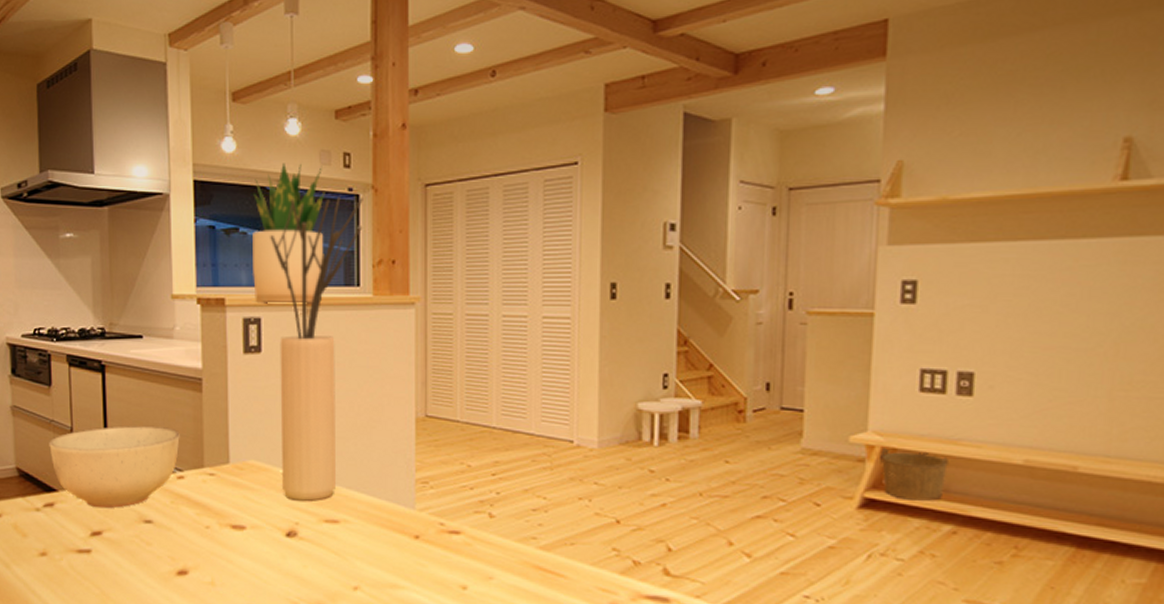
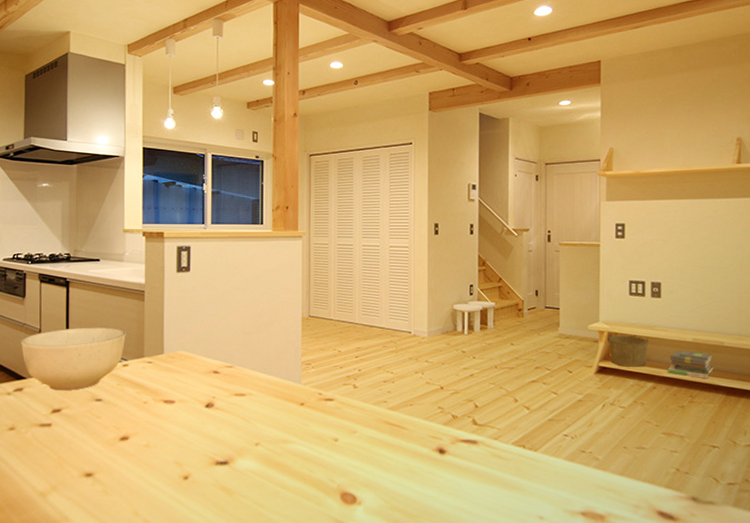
planter: present [252,163,326,304] -> none [185,137,240,237]
vase: present [270,196,363,501] -> none [198,161,266,380]
books: none [977,477,1058,523] -> present [667,350,714,379]

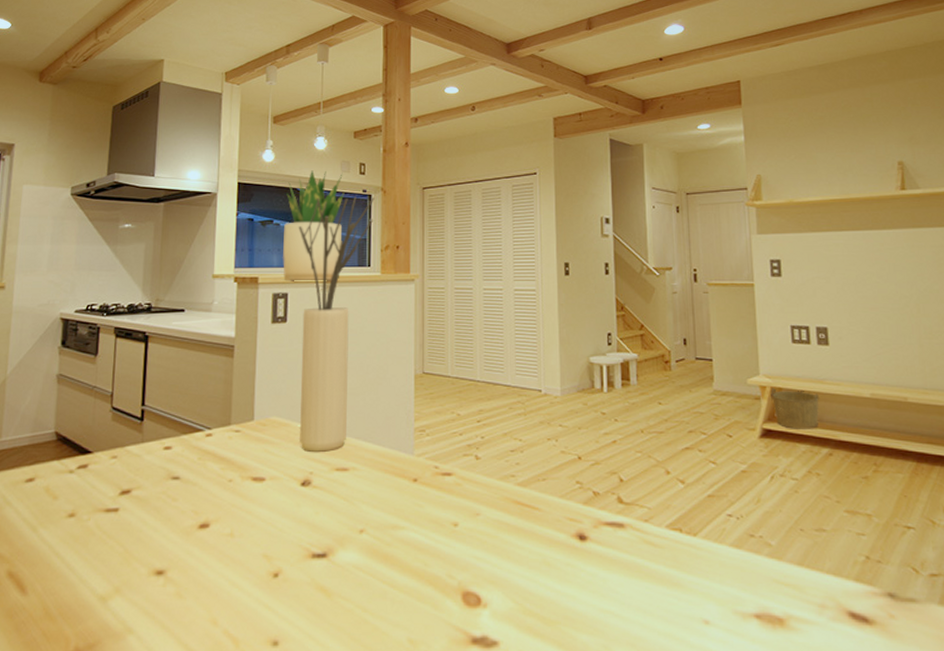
bowl: present [21,327,126,390] -> none [89,389,211,466]
planter: none [185,137,240,237] -> present [283,170,345,281]
vase: none [198,161,266,380] -> present [298,196,375,452]
books: present [667,350,714,379] -> none [844,408,899,443]

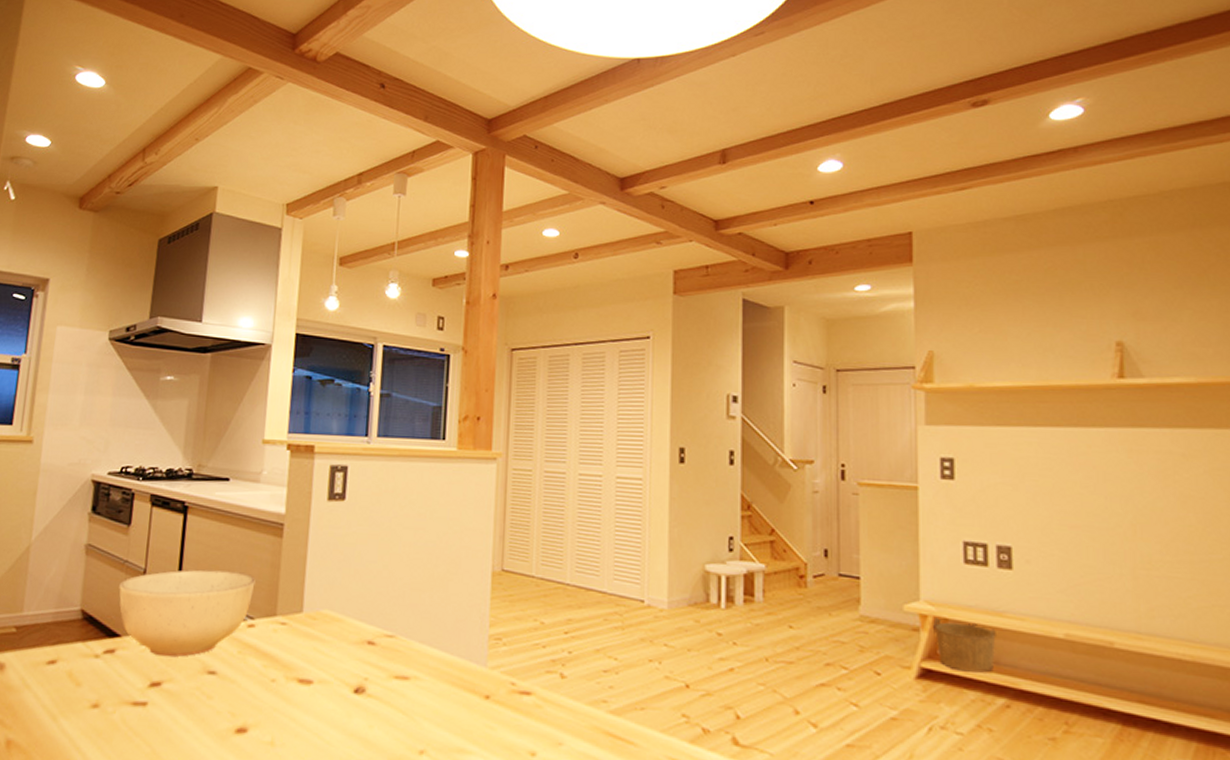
bowl: none [89,389,211,466] -> present [119,569,256,657]
planter: present [283,170,345,281] -> none [343,323,419,455]
vase: present [298,196,375,452] -> none [354,355,454,655]

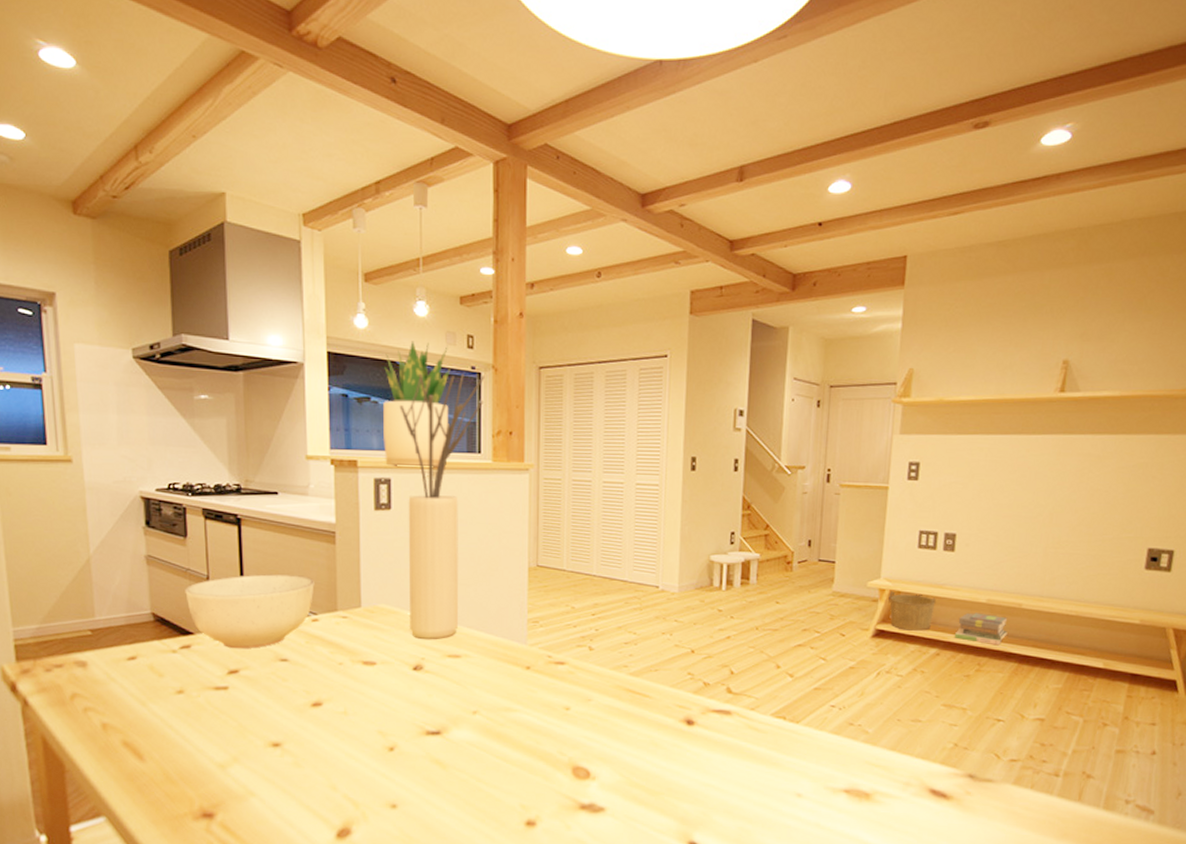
planter: none [343,323,419,455] -> present [383,341,451,468]
vase: none [354,355,454,655] -> present [399,373,485,639]
books: none [1027,650,1100,699] -> present [954,612,1008,646]

